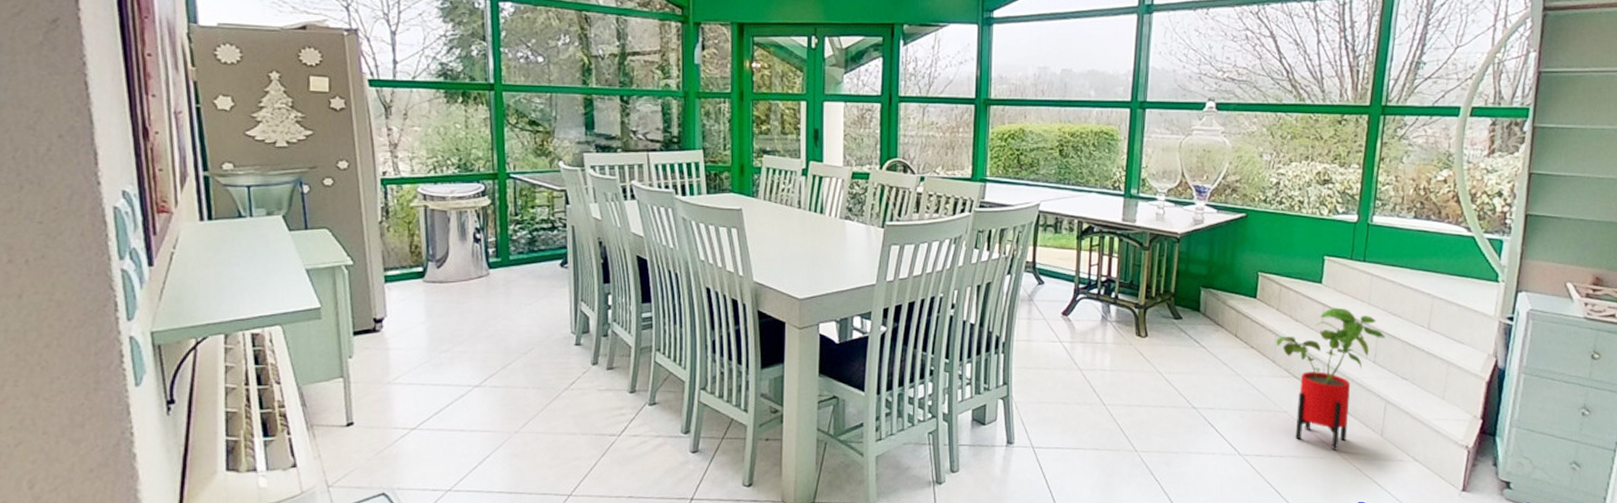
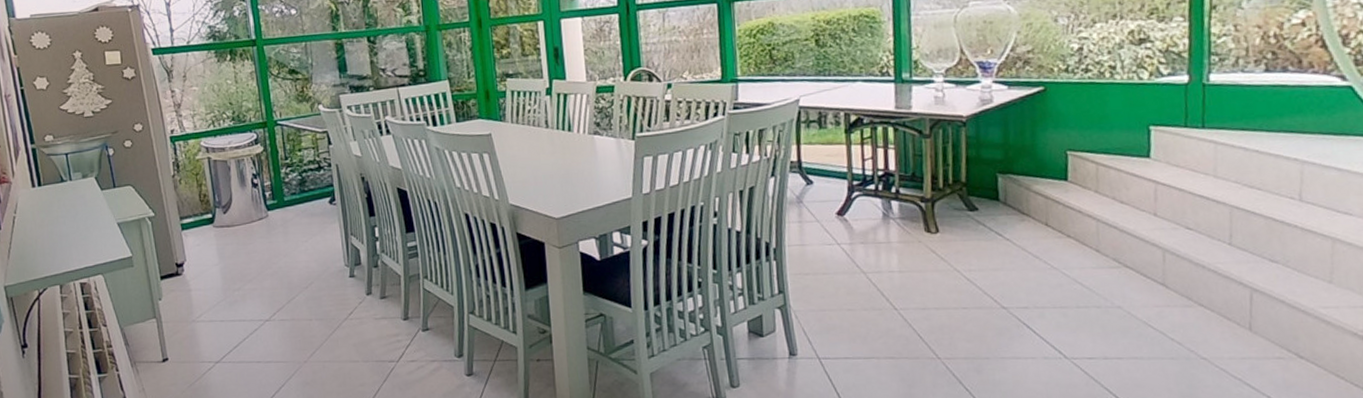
house plant: present [1275,307,1385,450] -> none [1097,183,1242,349]

